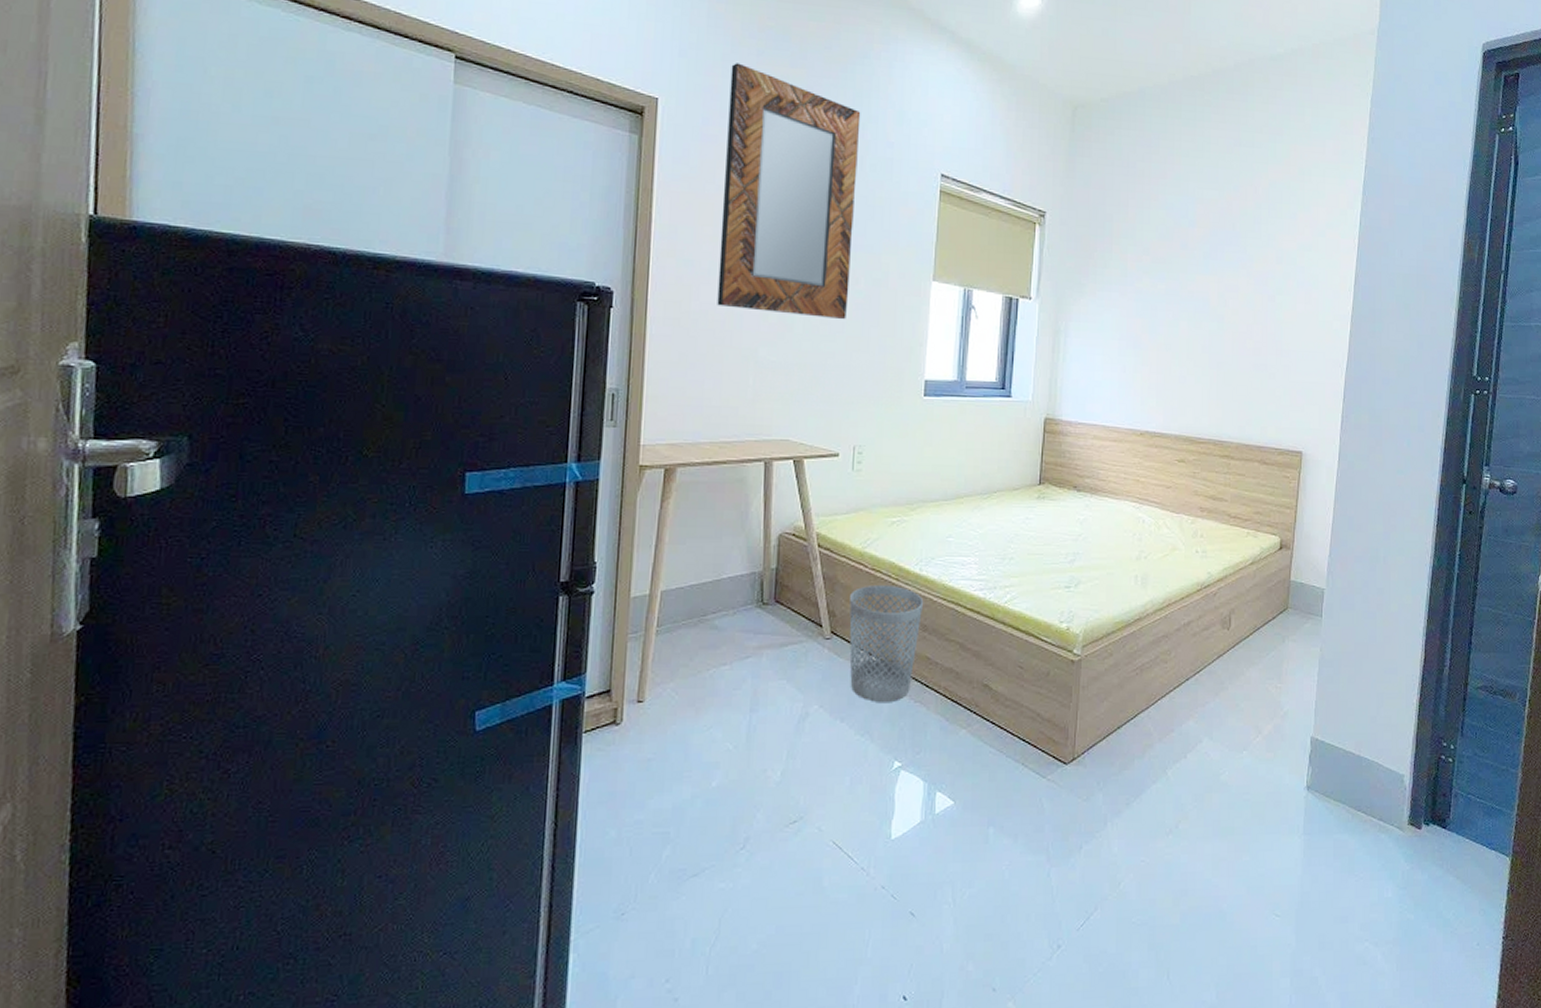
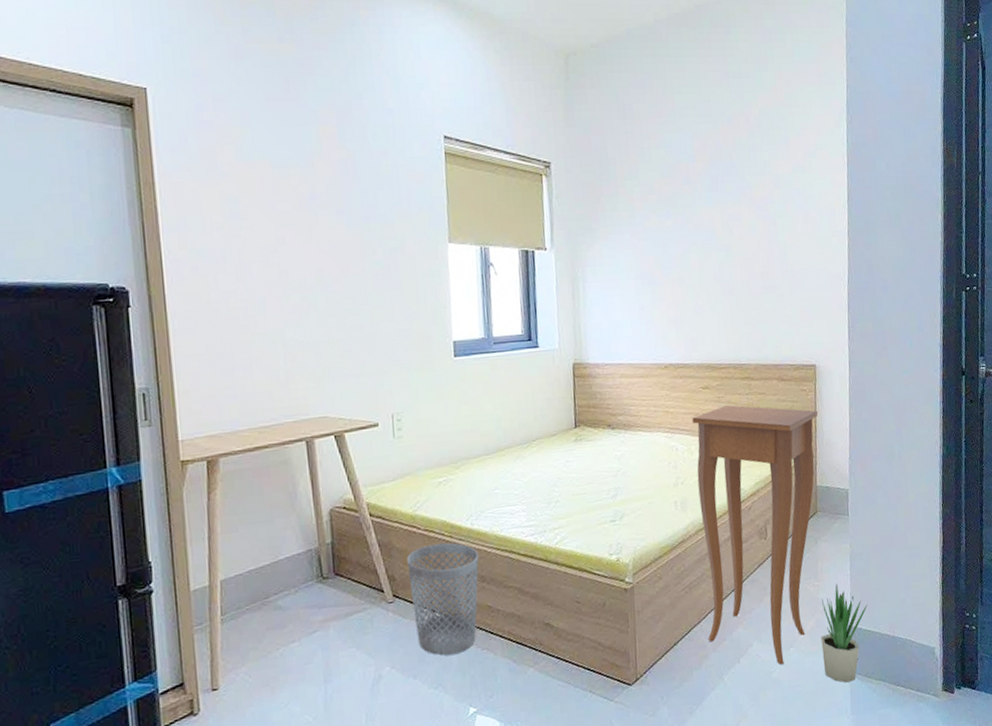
home mirror: present [717,63,861,320] -> none [217,43,368,293]
side table: none [1155,482,1299,768] -> present [692,405,818,665]
potted plant: none [1278,689,1333,798] -> present [820,583,868,683]

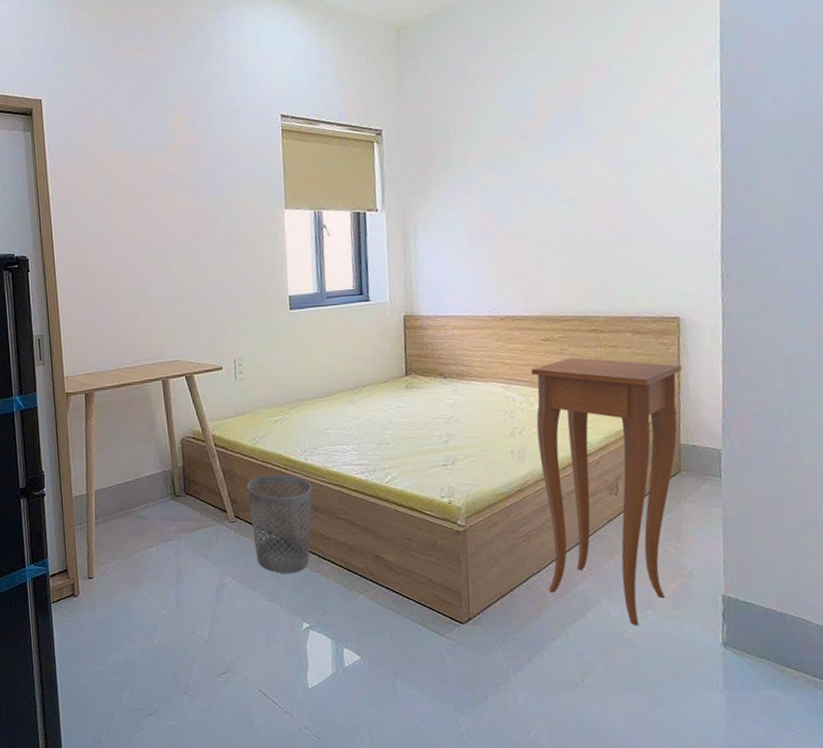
potted plant: present [820,583,868,683] -> none [685,548,746,655]

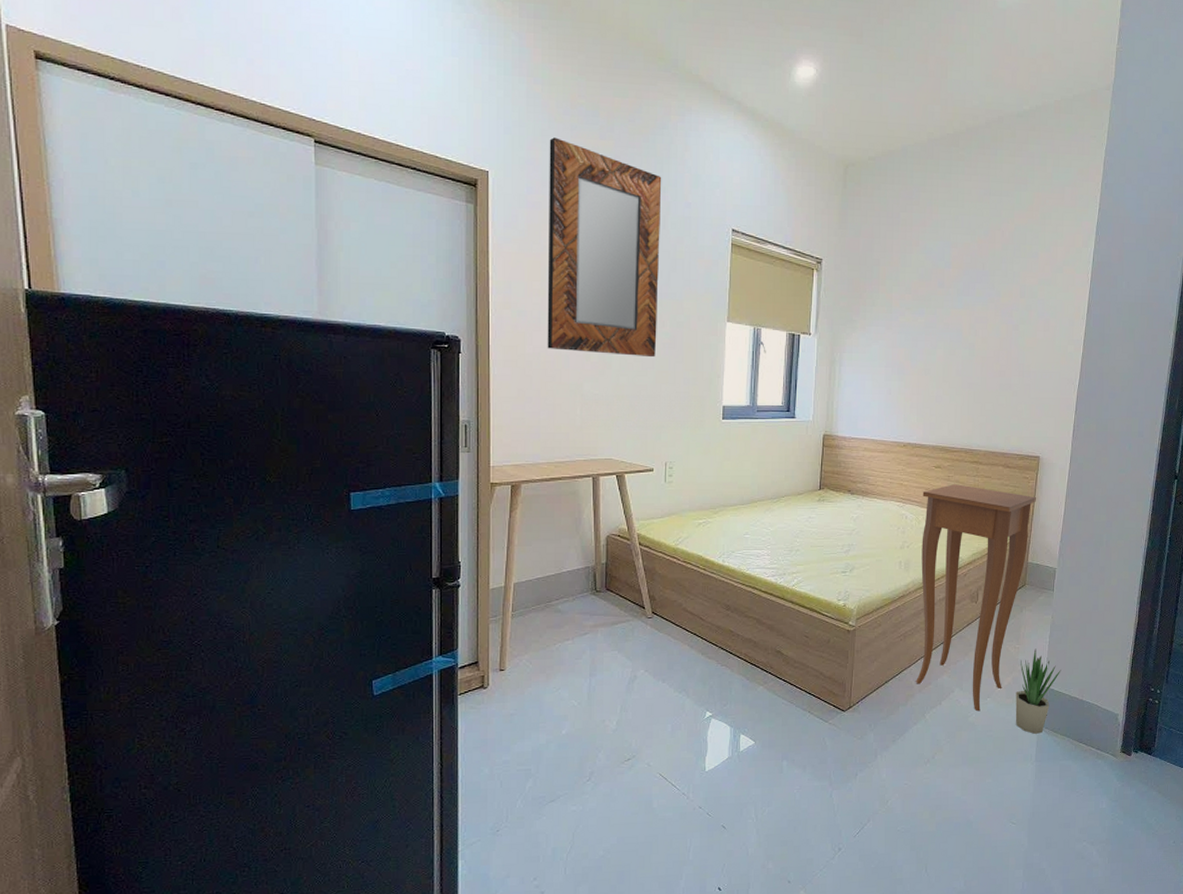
home mirror: none [94,57,214,258] -> present [547,137,662,358]
wastebasket: present [247,474,312,573] -> none [667,574,727,666]
potted plant: none [685,548,746,655] -> present [1015,648,1061,734]

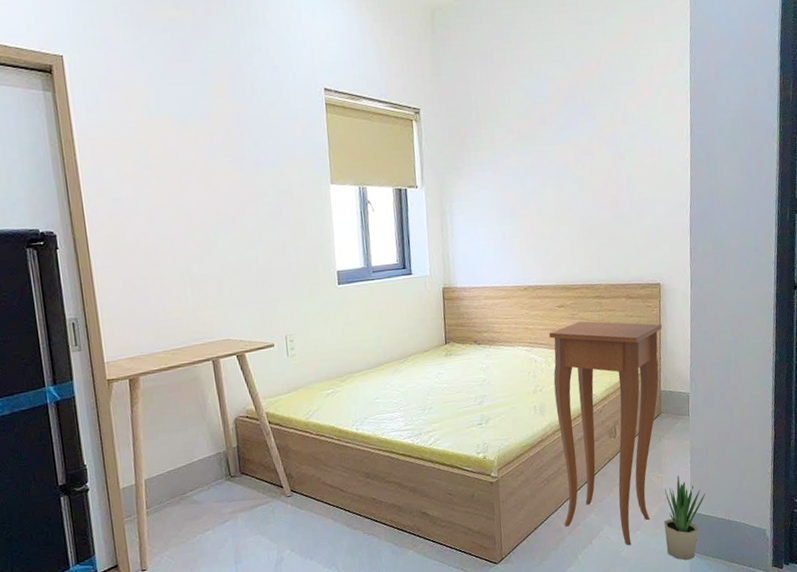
home mirror: present [547,137,662,358] -> none [123,12,262,234]

